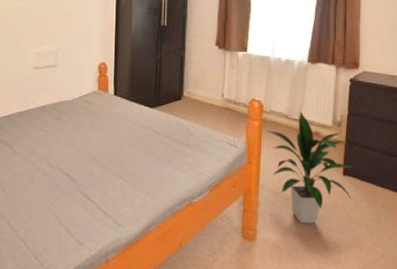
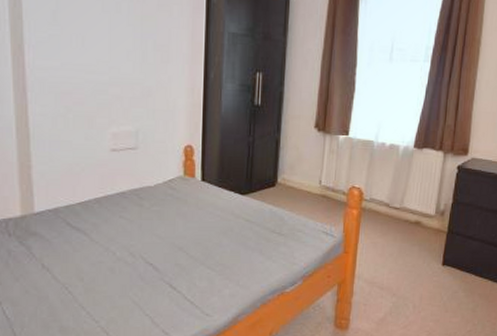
indoor plant: present [267,112,352,224] -> none [365,200,452,313]

